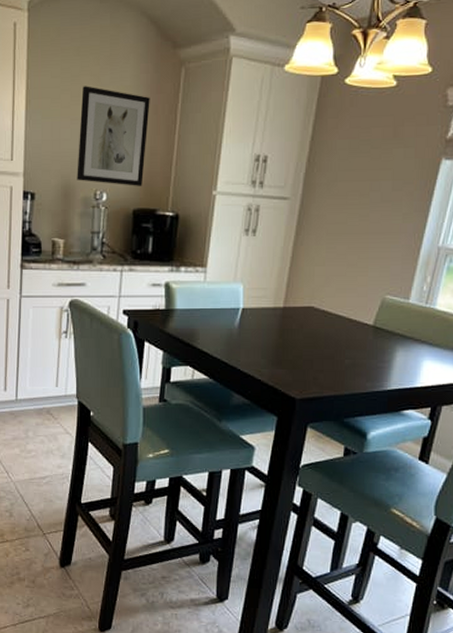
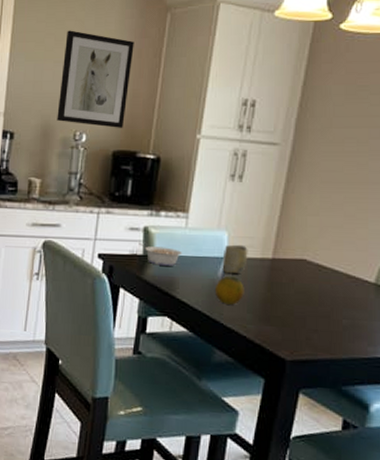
legume: none [161,298,201,318] -> present [139,243,182,266]
fruit: none [232,325,259,352] -> present [214,275,244,305]
cup: none [238,295,262,324] -> present [222,244,248,274]

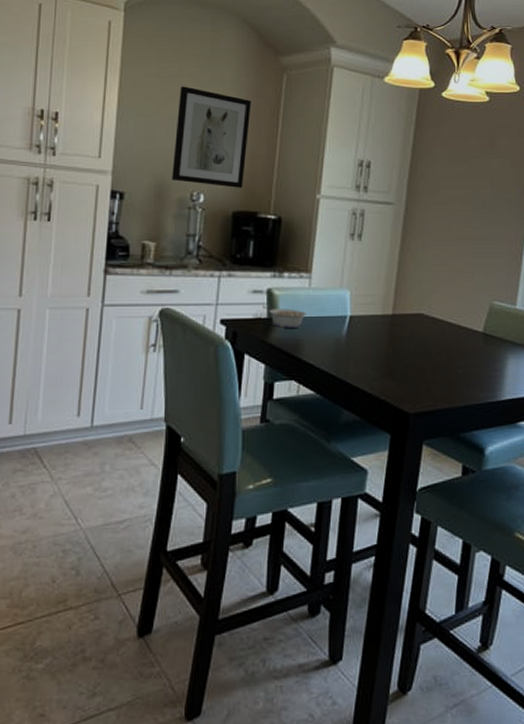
fruit: present [214,275,244,305] -> none [339,334,368,363]
cup: present [222,244,248,274] -> none [346,302,370,332]

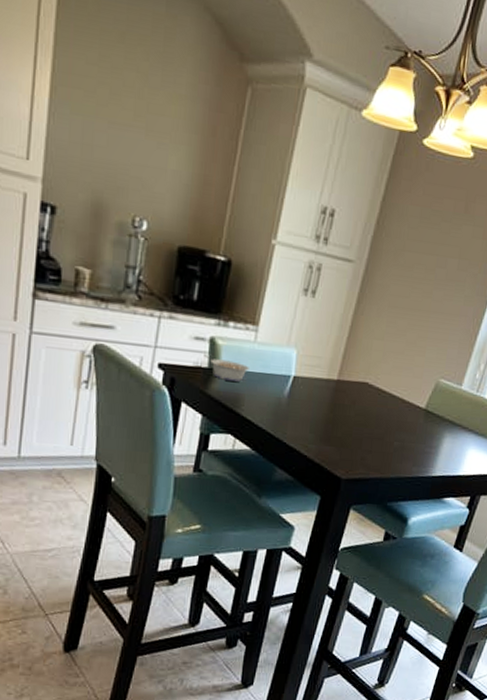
wall art: present [172,86,251,188] -> none [111,83,208,220]

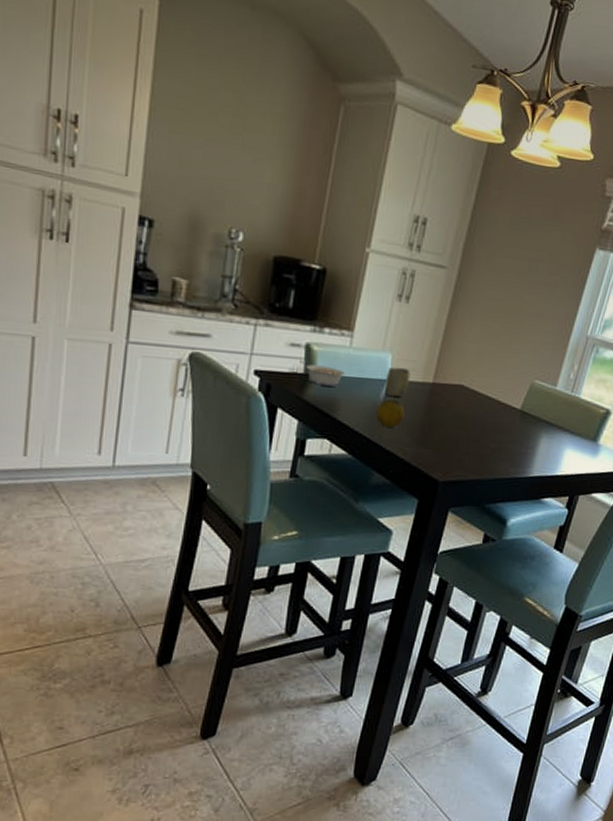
fruit: none [279,394,309,424] -> present [375,398,405,428]
cup: none [288,363,315,394] -> present [384,367,411,397]

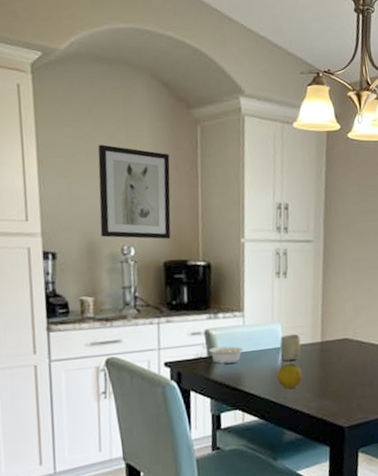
wall art: none [208,103,303,231] -> present [98,144,171,239]

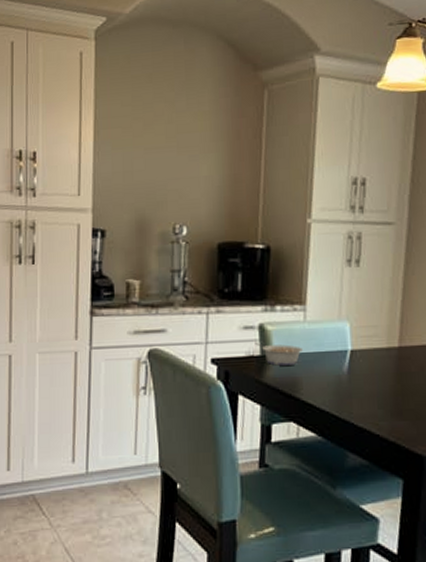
wall art: present [98,144,171,239] -> none [152,113,232,218]
fruit: present [276,362,303,389] -> none [341,369,373,402]
cup: present [279,333,301,361] -> none [346,335,373,368]

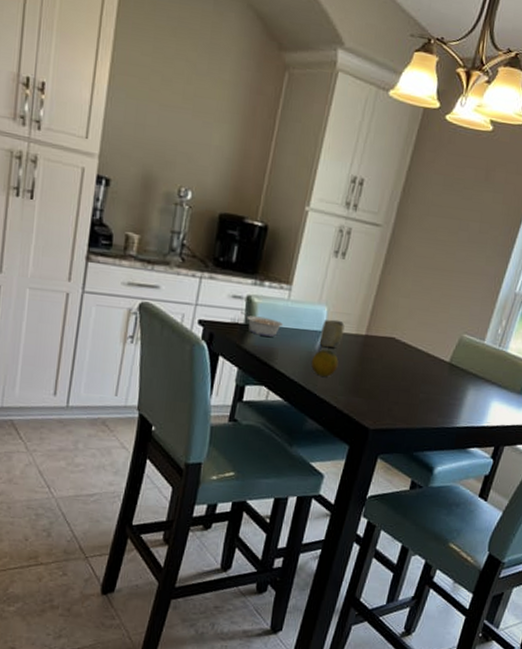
fruit: none [341,369,373,402] -> present [310,349,339,377]
cup: none [346,335,373,368] -> present [319,319,345,348]

